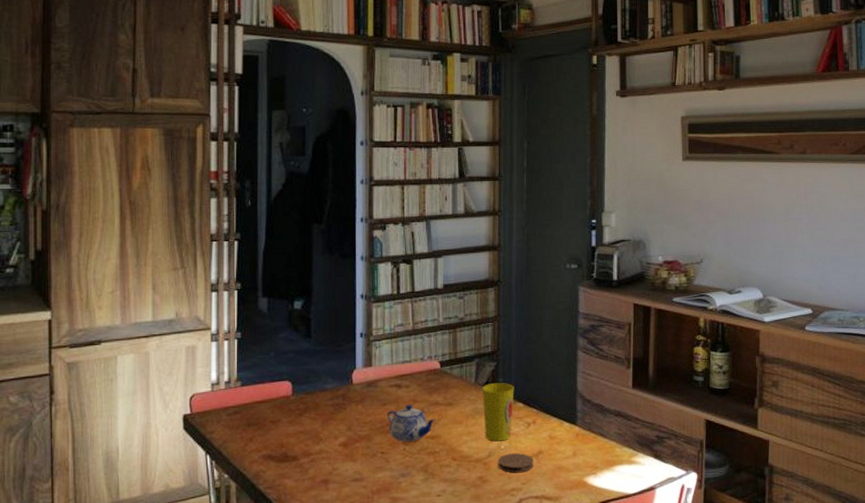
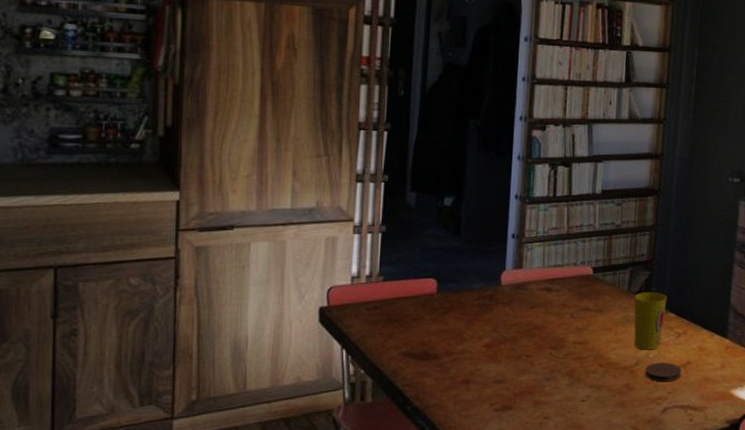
teapot: present [388,404,435,442] -> none [535,308,584,346]

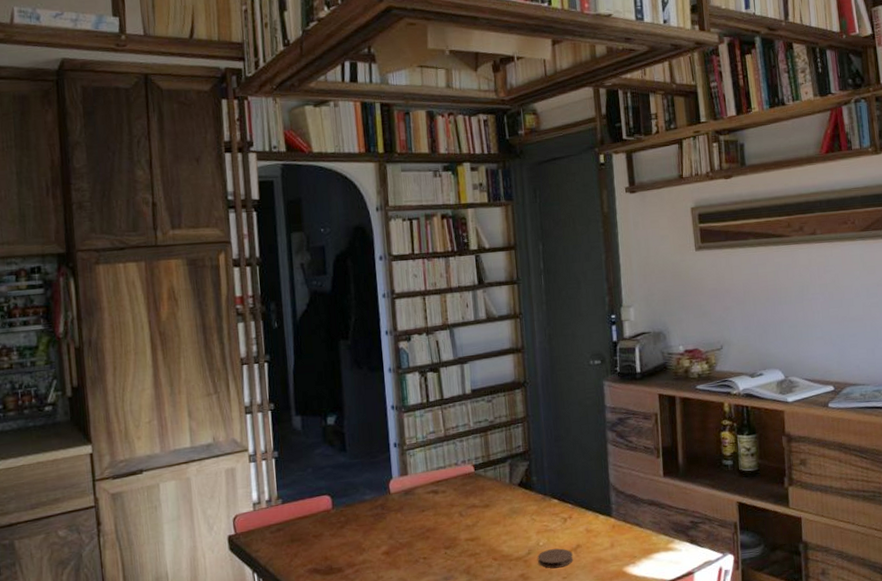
cup: present [634,292,667,350] -> none [516,481,549,539]

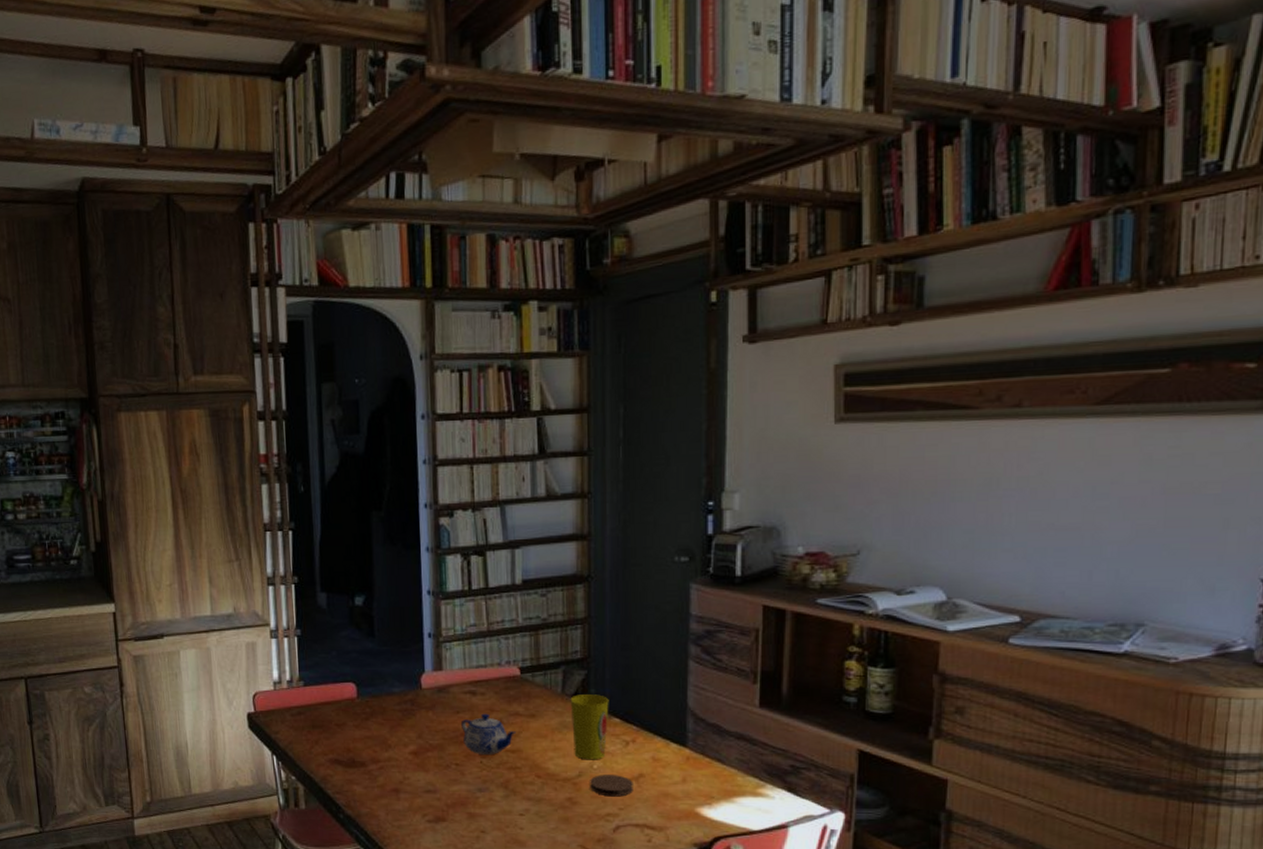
teapot: none [427,508,474,547] -> present [461,713,516,754]
cup: none [516,481,549,539] -> present [570,694,609,760]

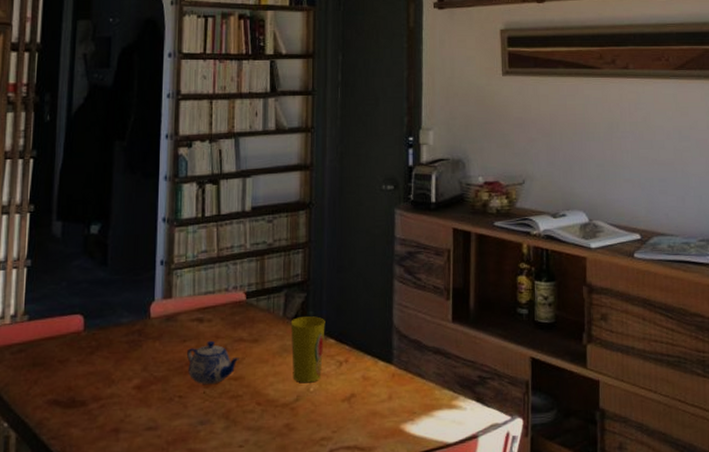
coaster: present [590,775,633,797] -> none [306,396,346,420]

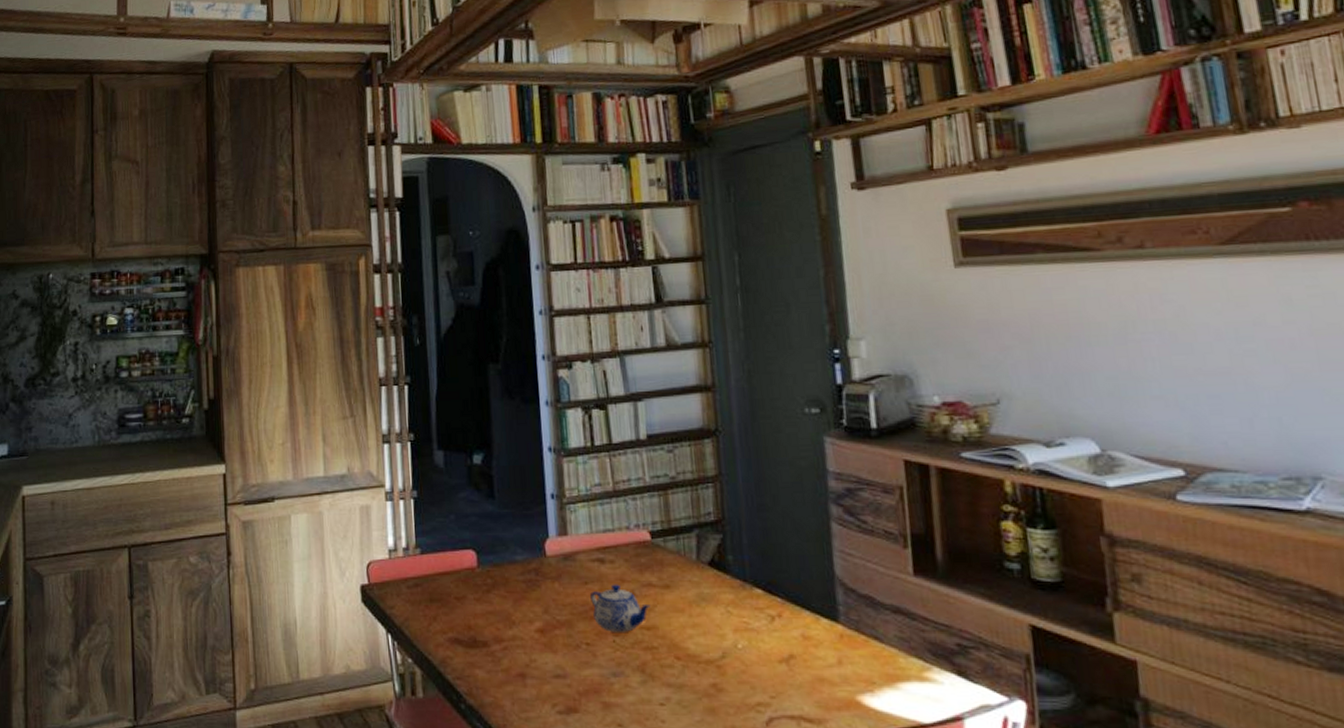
cup: present [290,316,325,383] -> none [706,562,751,639]

